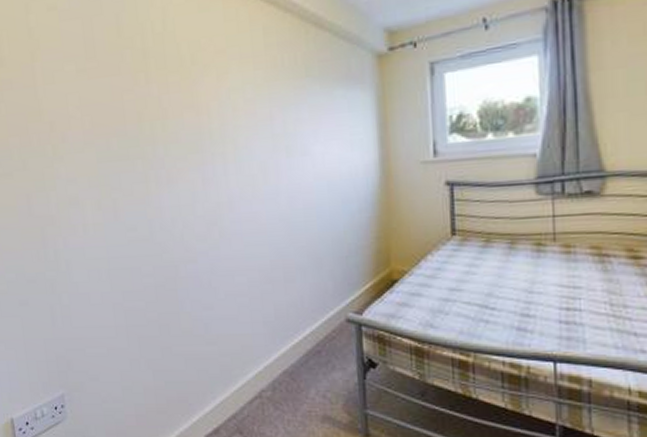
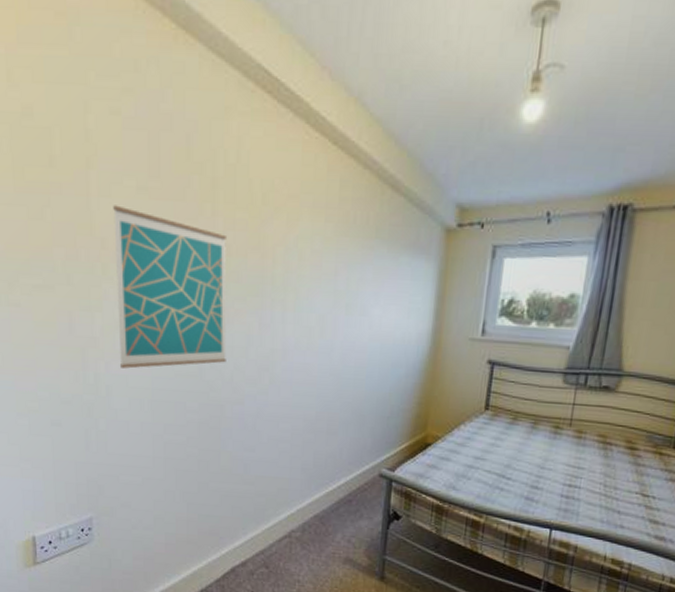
wall art: none [57,89,175,242] -> present [113,205,227,369]

